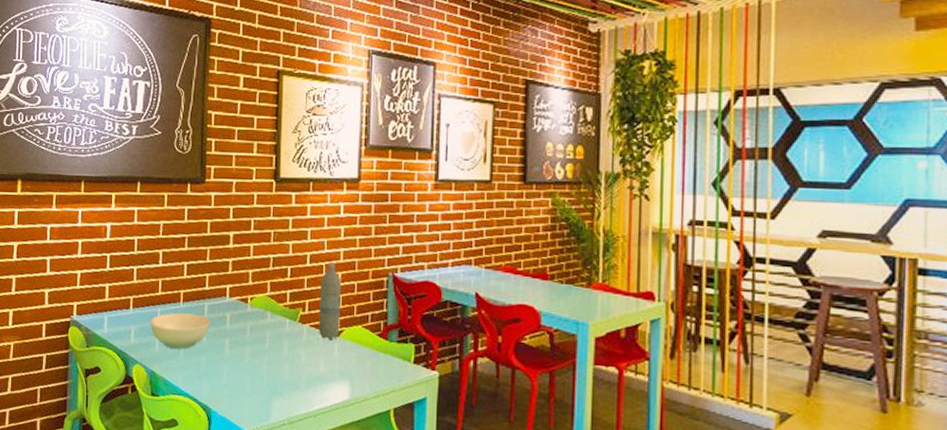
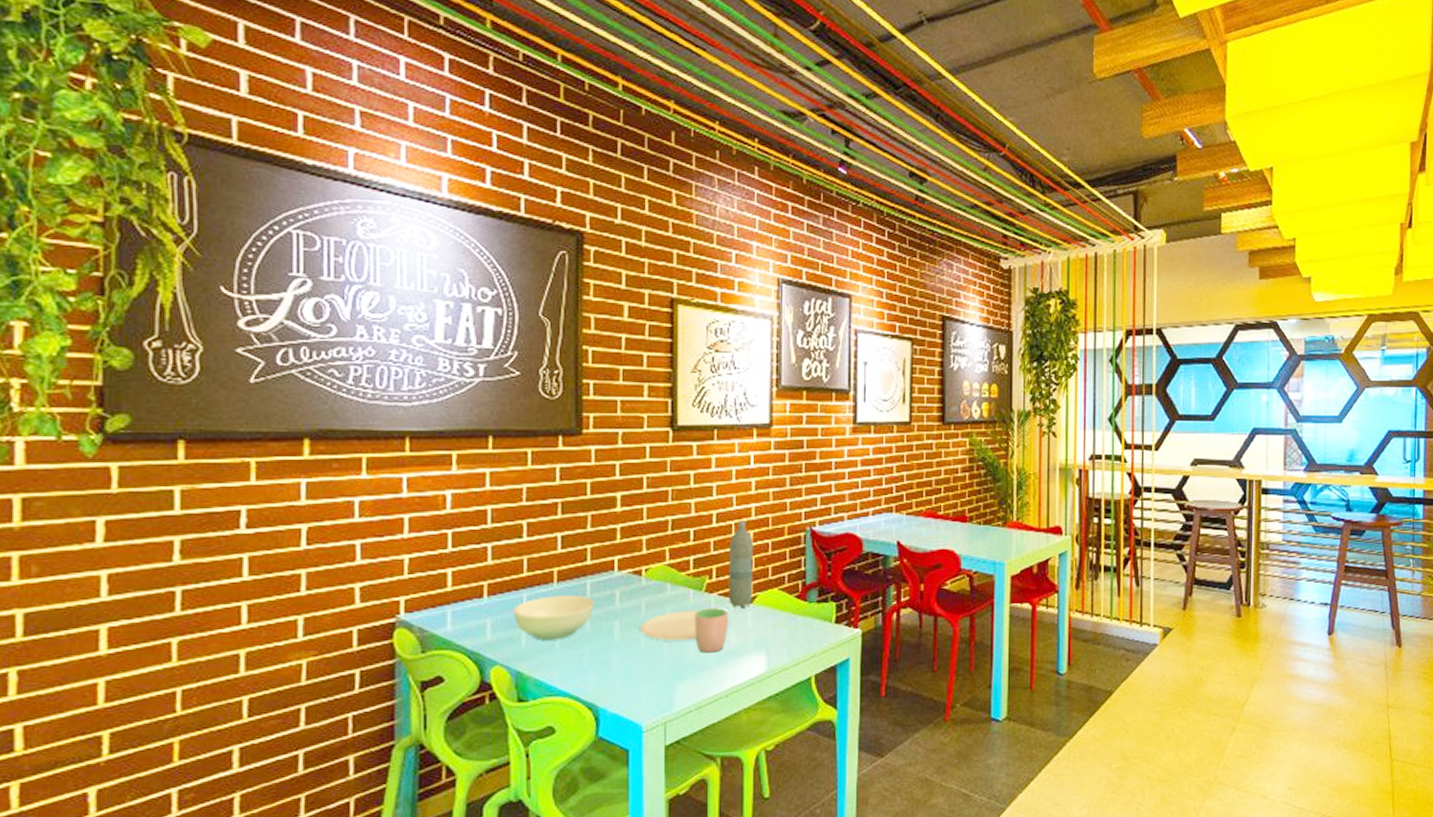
plate: none [245,336,319,363] -> present [640,610,729,641]
cup: none [288,336,317,376] -> present [693,608,728,653]

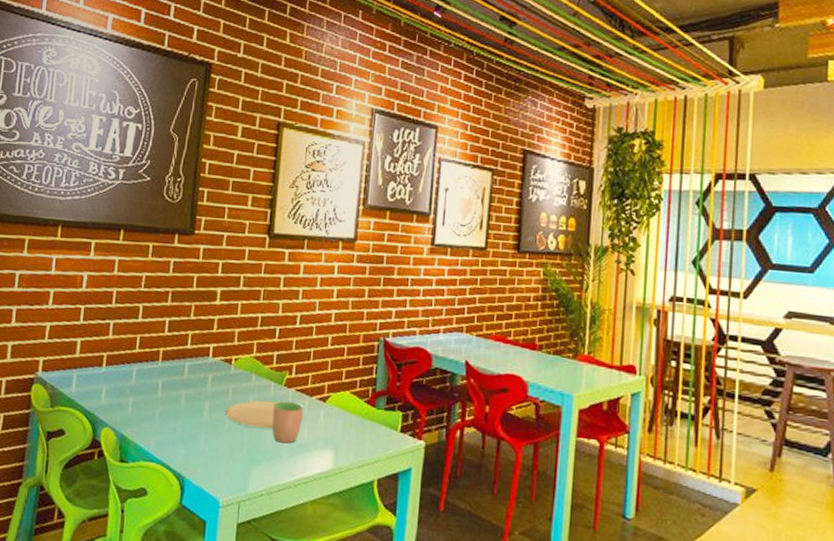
bowl: present [513,595,594,639] -> none [124,372,190,411]
water bottle: present [729,521,753,608] -> none [305,324,331,405]

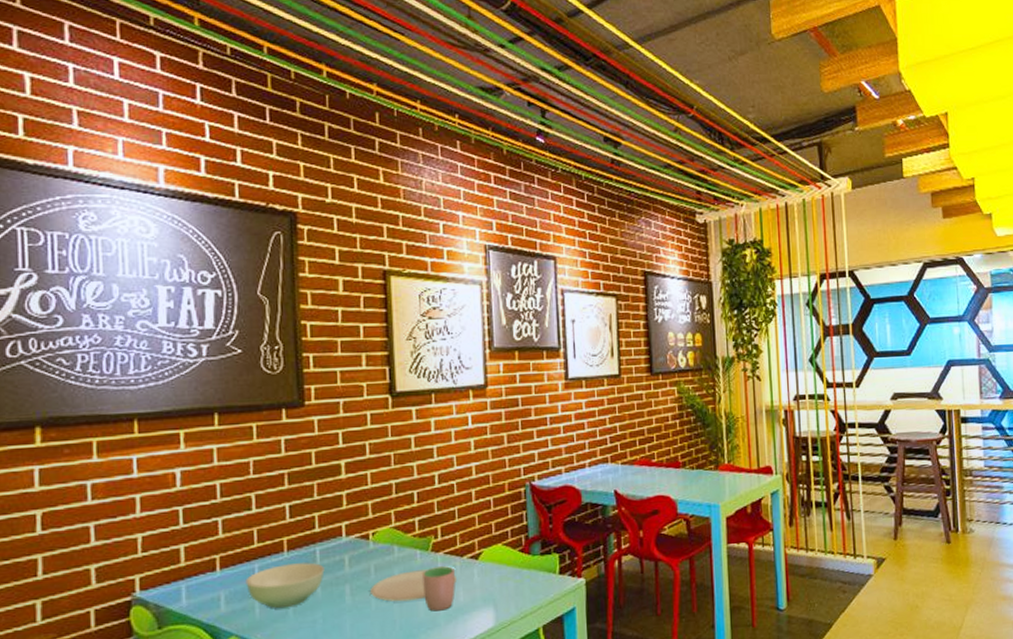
bowl: none [124,372,190,411] -> present [245,562,325,608]

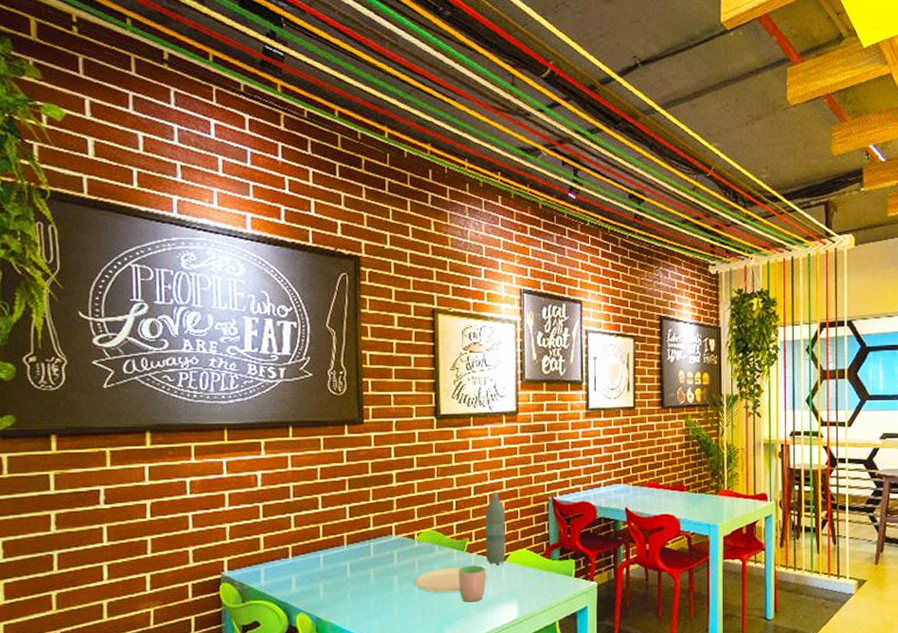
bowl: present [245,562,325,608] -> none [312,555,377,591]
water bottle: none [452,480,478,565] -> present [485,492,506,565]

